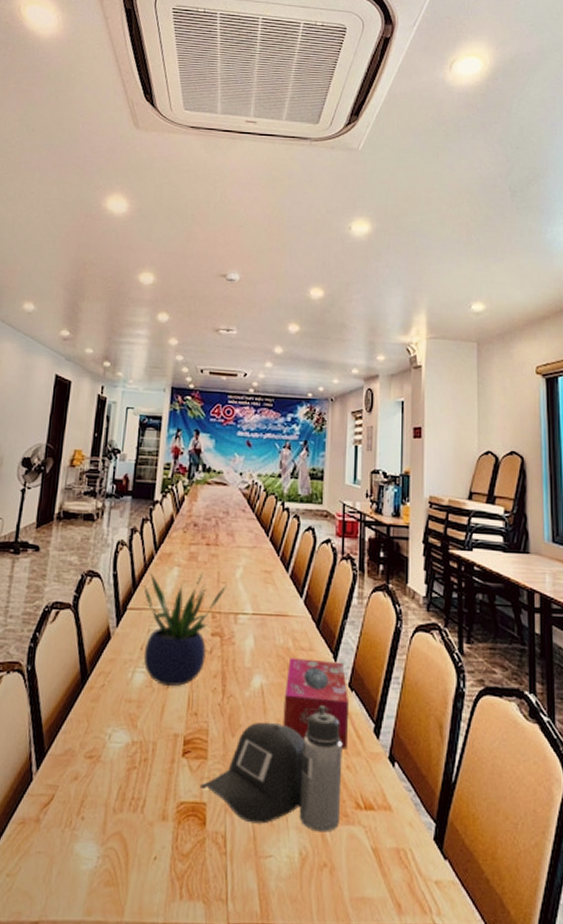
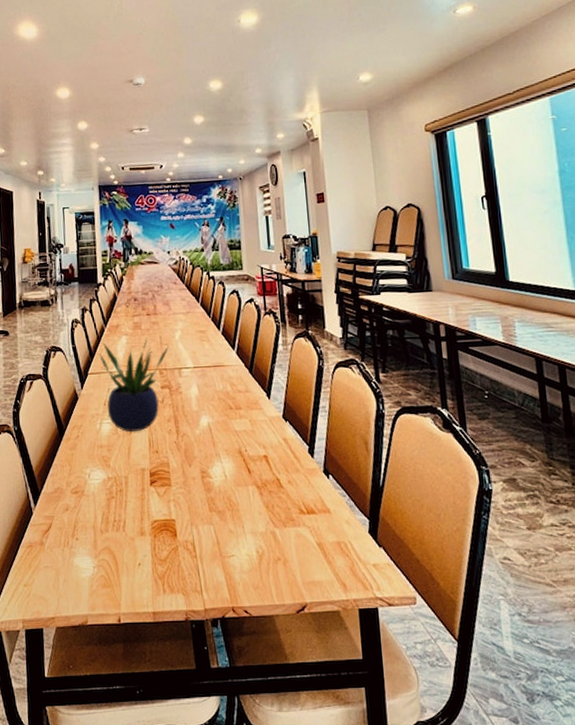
water bottle: present [200,706,343,833] -> none [168,435,287,534]
tissue box: present [283,658,348,748] -> none [228,399,287,467]

